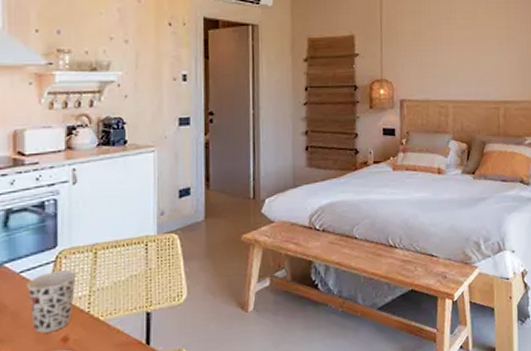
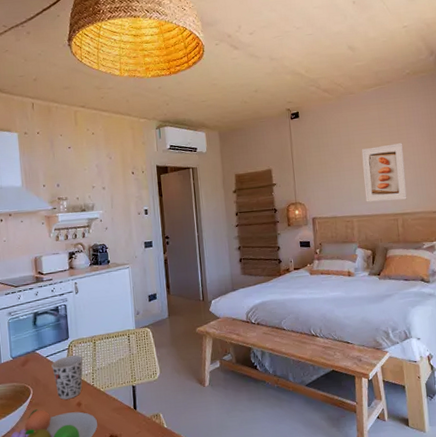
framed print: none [463,18,512,86] -> present [361,143,407,202]

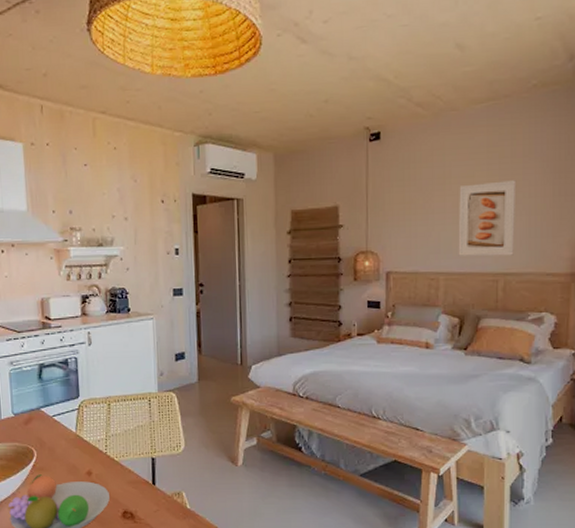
cup: present [51,355,83,400] -> none [58,417,96,466]

